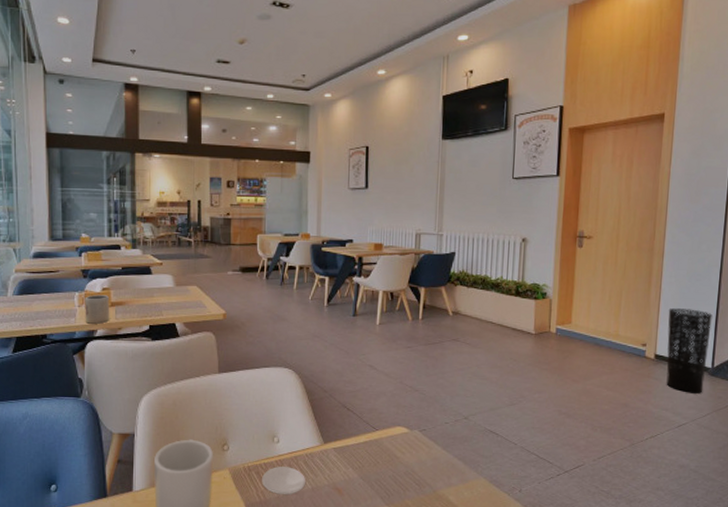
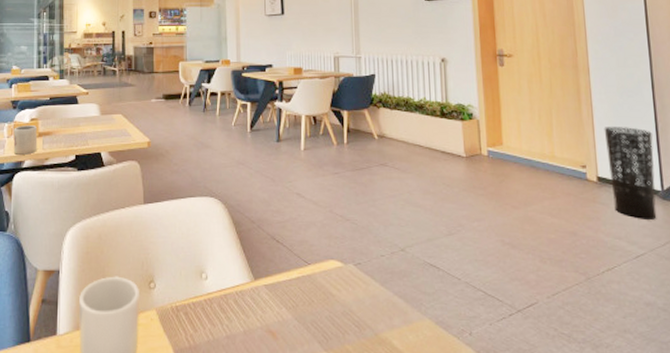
saucer: present [261,466,307,495] -> none [190,306,238,340]

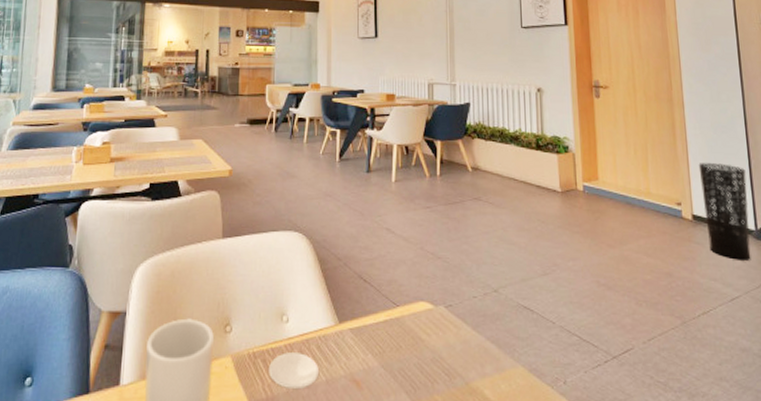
cup: present [13,125,38,155] -> none [81,149,110,182]
saucer: none [190,306,238,340] -> present [267,352,320,390]

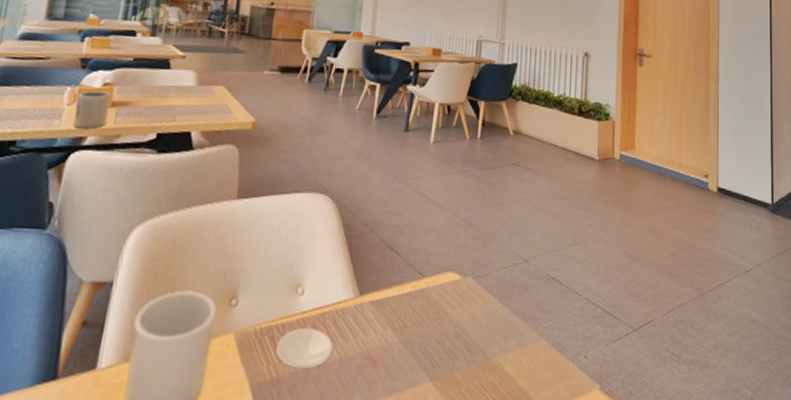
cup: none [81,149,110,182] -> present [72,91,111,129]
umbrella stand: present [698,163,751,260] -> none [727,136,768,233]

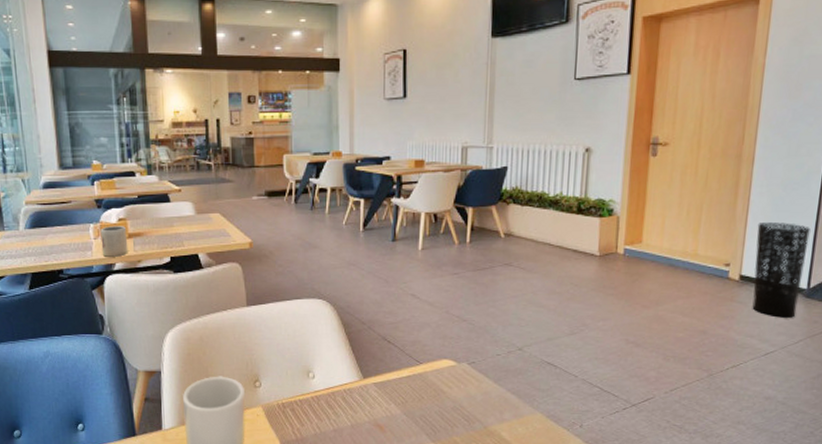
saucer: present [275,328,334,370] -> none [296,403,345,433]
umbrella stand: none [727,136,768,233] -> present [752,223,810,318]

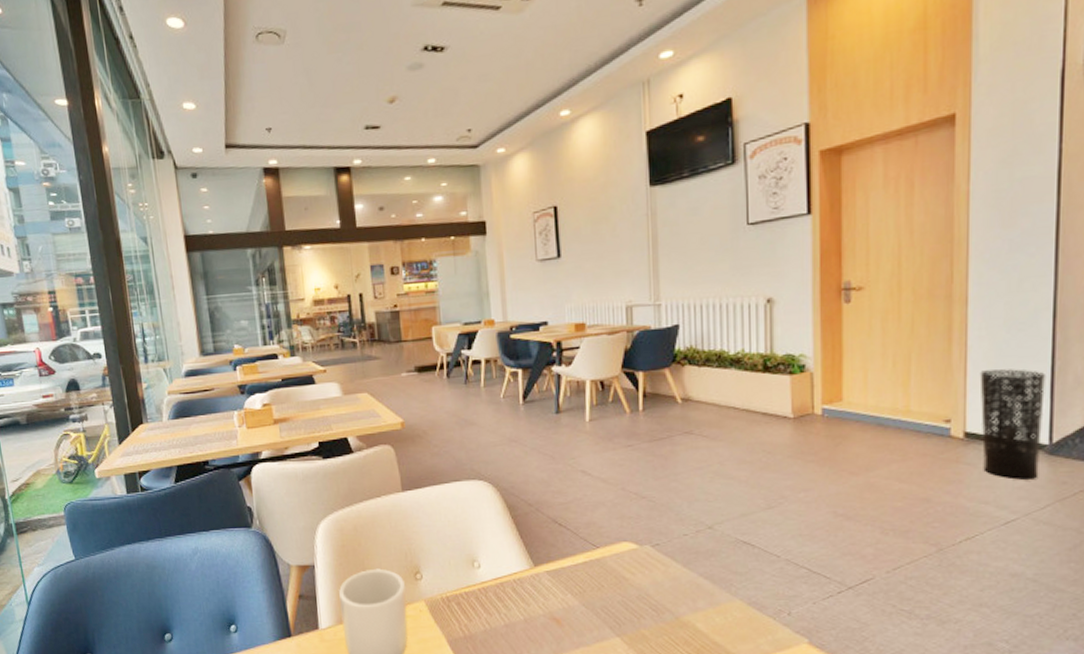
cup: present [100,226,128,257] -> none [245,412,275,445]

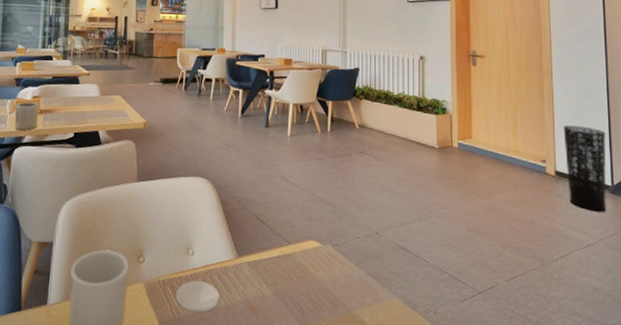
cup: none [245,412,275,445] -> present [14,102,39,130]
saucer: none [463,595,517,629] -> present [175,281,221,313]

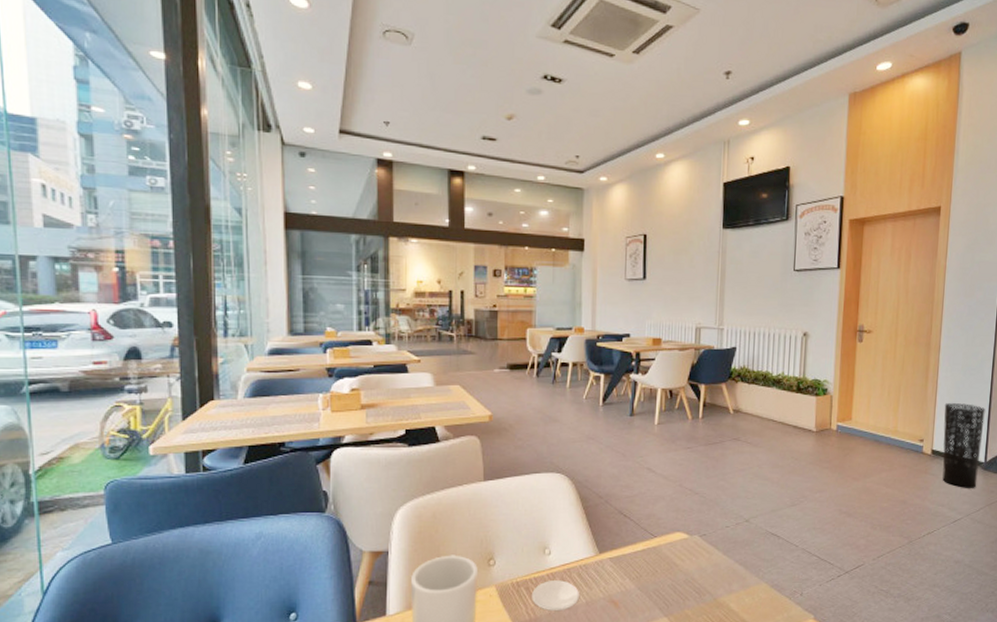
cup: present [14,102,39,130] -> none [330,396,360,429]

